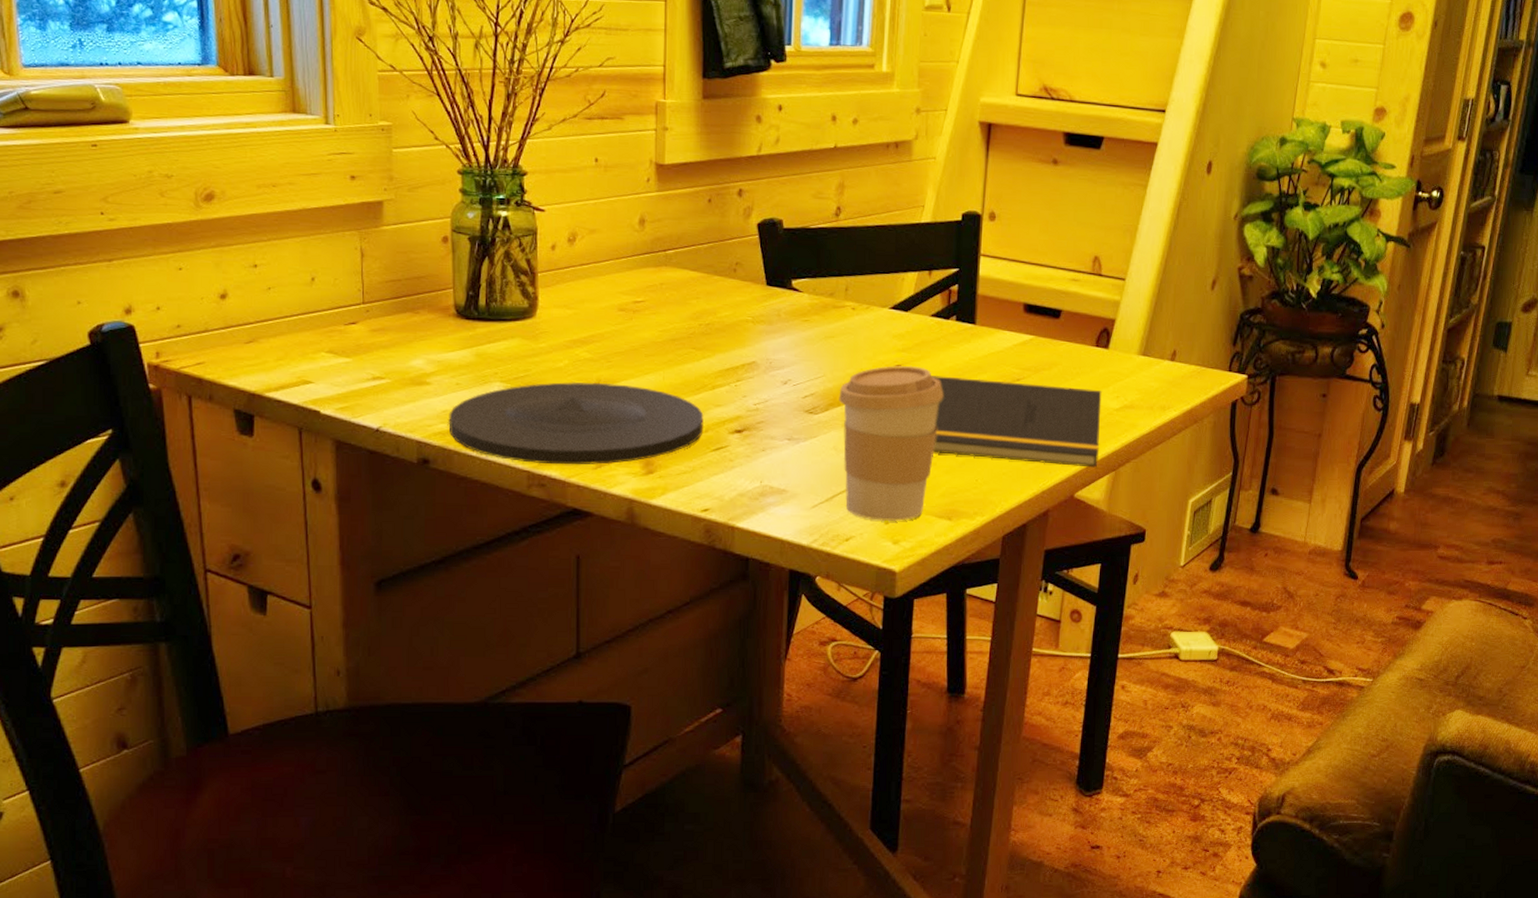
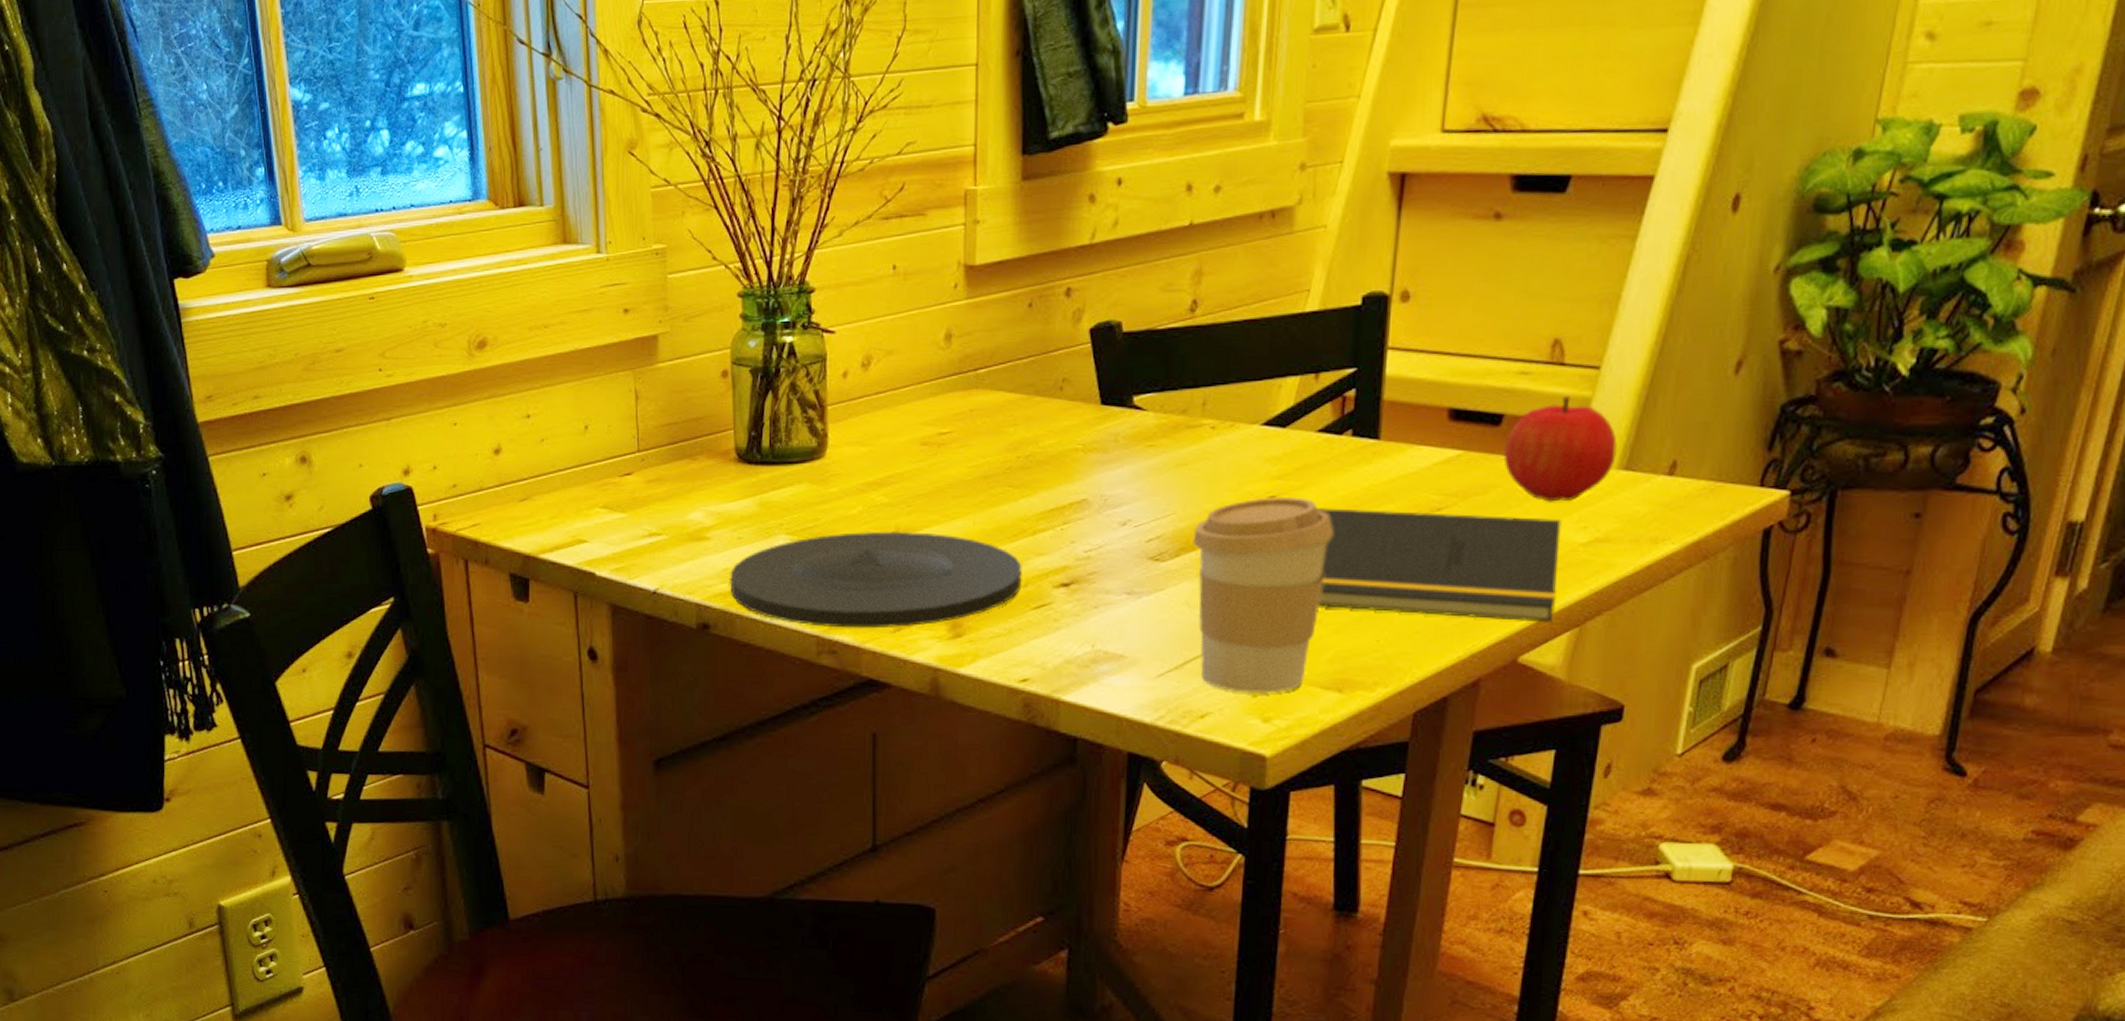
fruit: none [1062,299,1137,377] -> present [1503,396,1617,502]

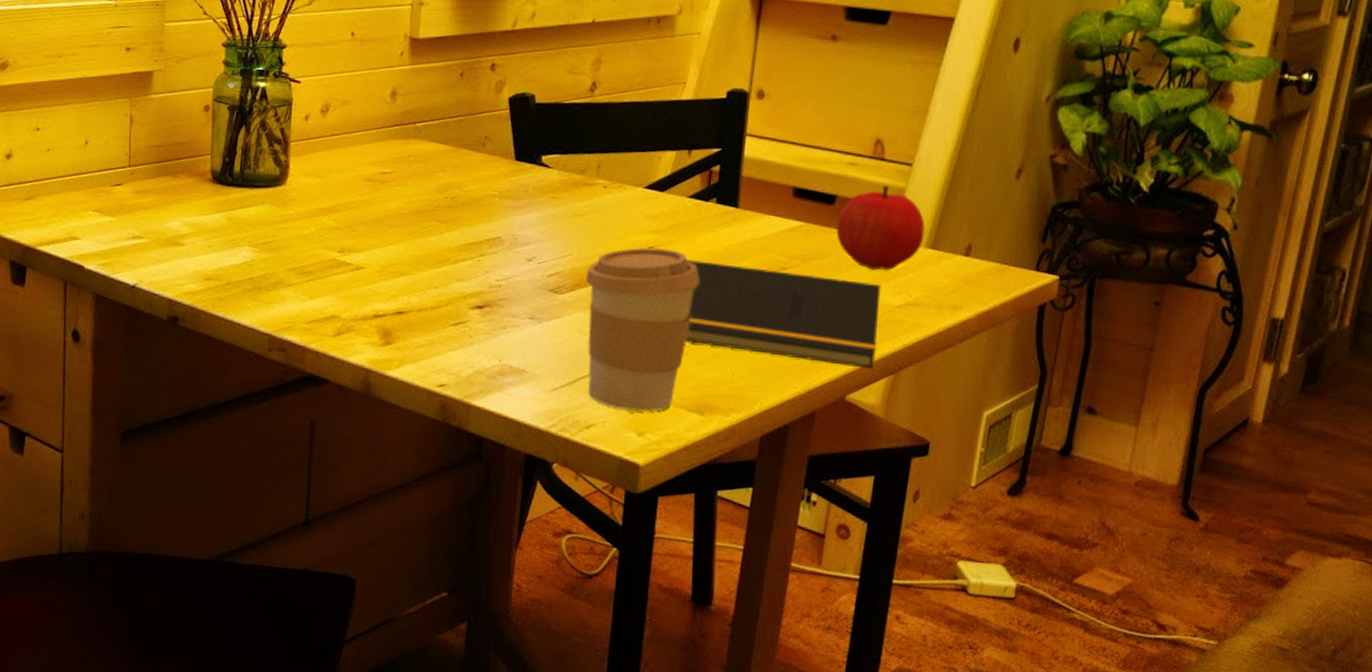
plate: present [730,531,1022,629] -> none [198,249,445,333]

